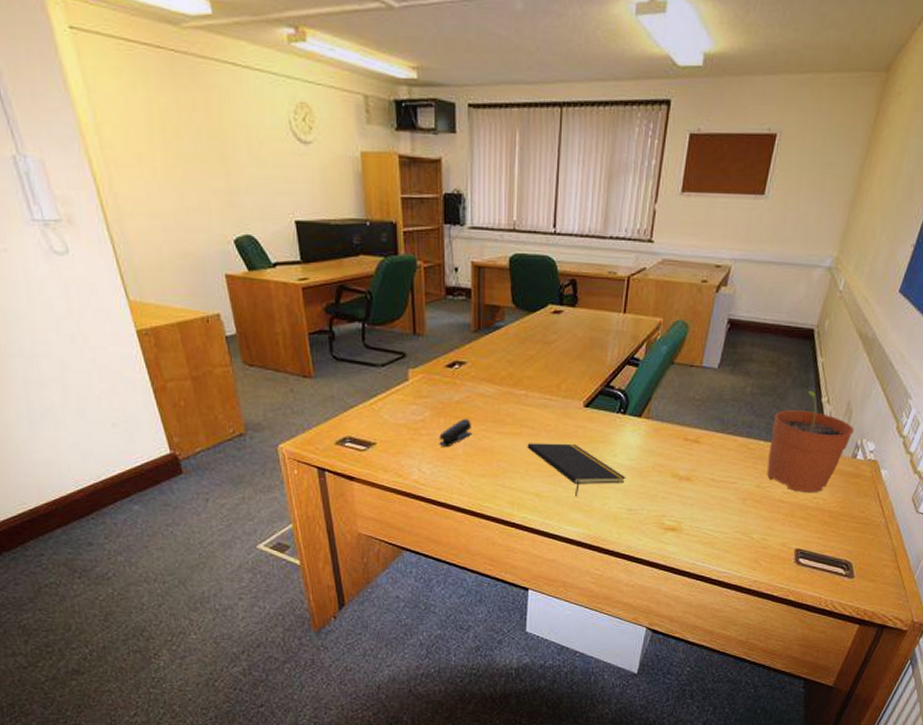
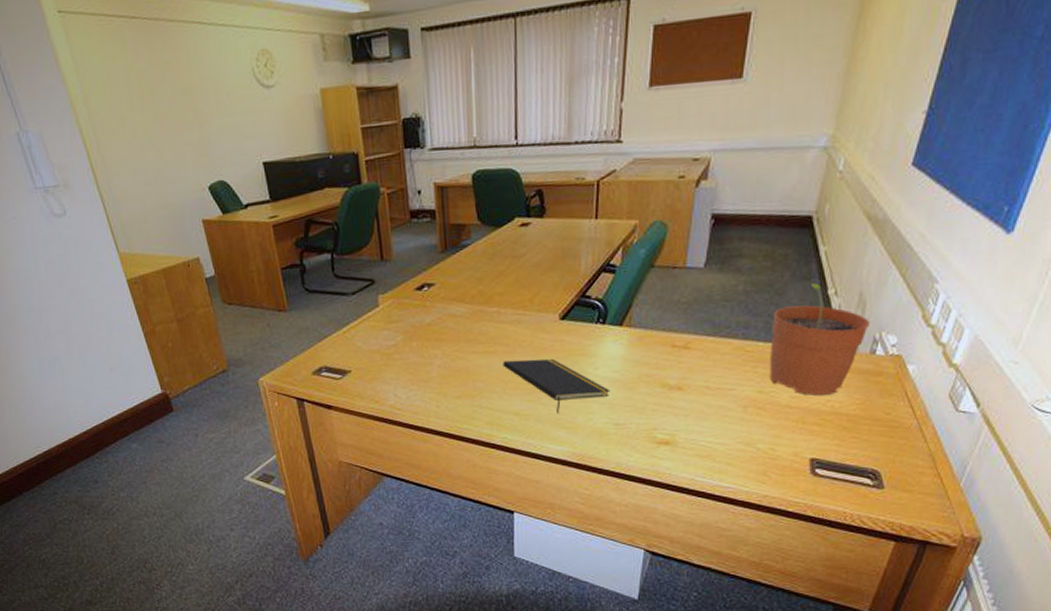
stapler: present [439,419,473,448] -> none [412,341,446,371]

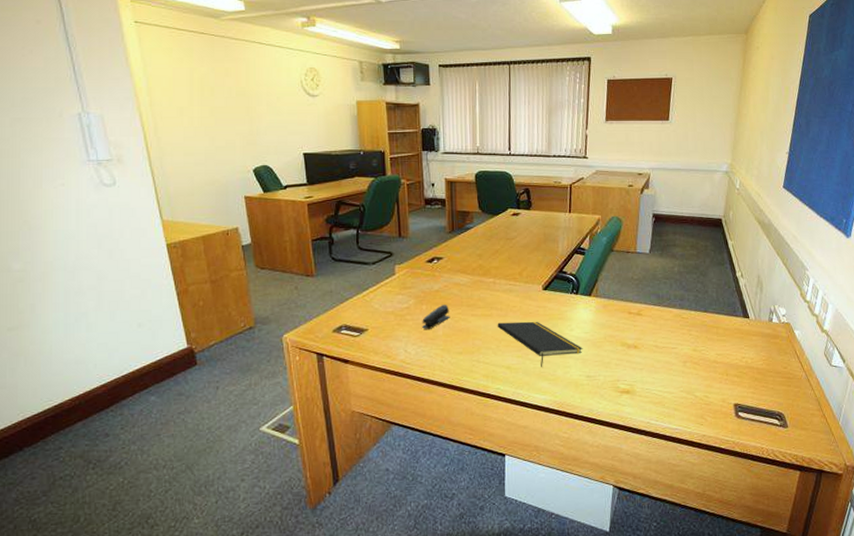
stapler: none [412,341,446,371] -> present [422,305,450,330]
plant pot: present [770,283,871,396] -> none [700,267,767,354]

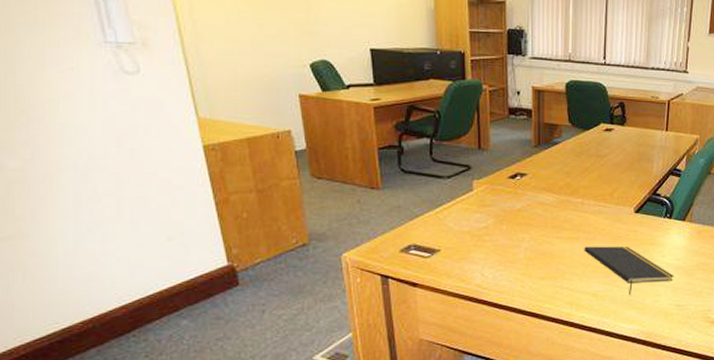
stapler: present [422,305,450,330] -> none [501,226,533,253]

